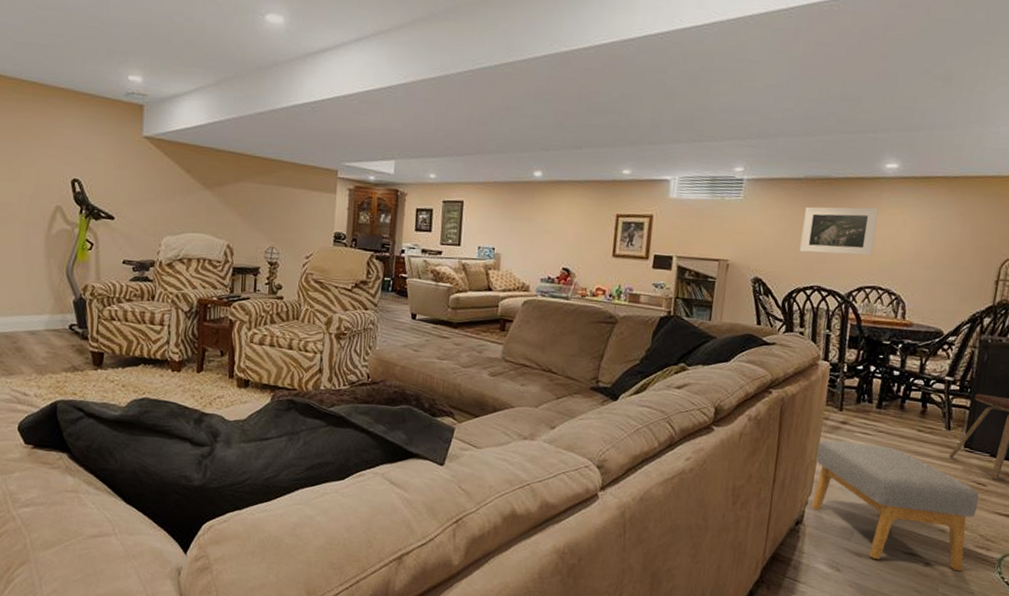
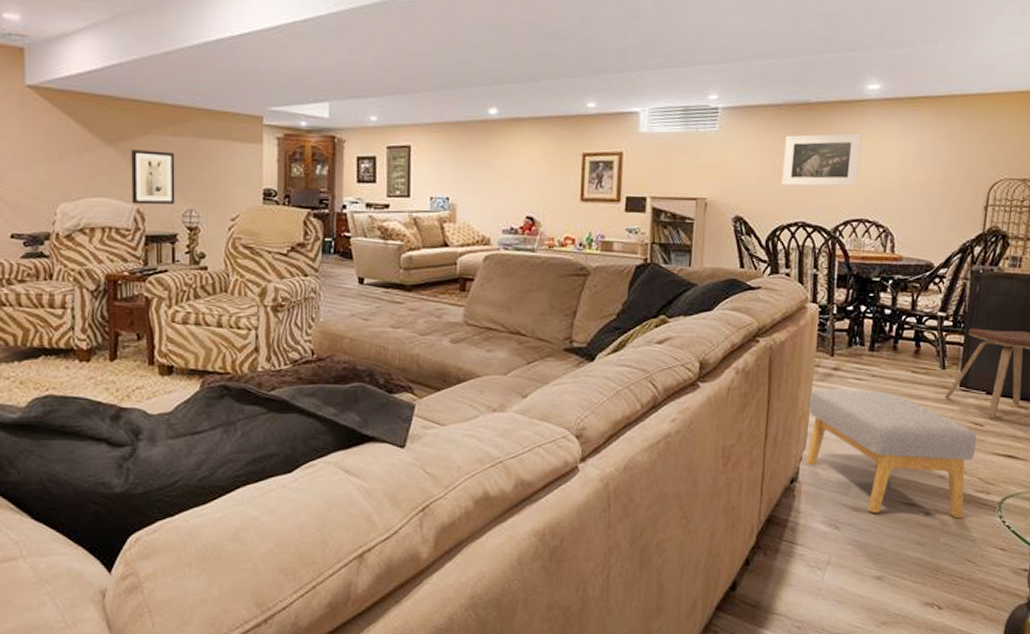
wall art: none [223,194,262,242] -> present [131,150,175,205]

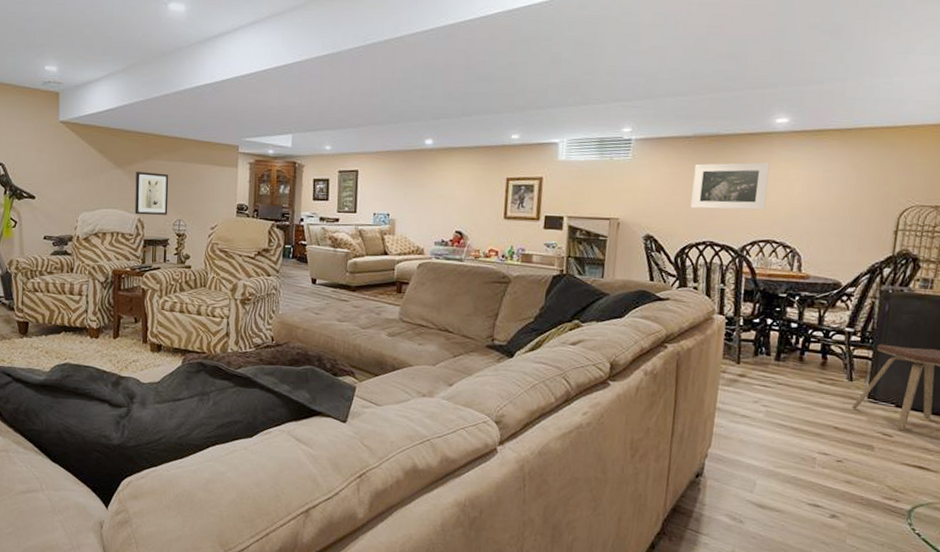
footstool: present [806,388,977,519] -> none [711,393,885,523]

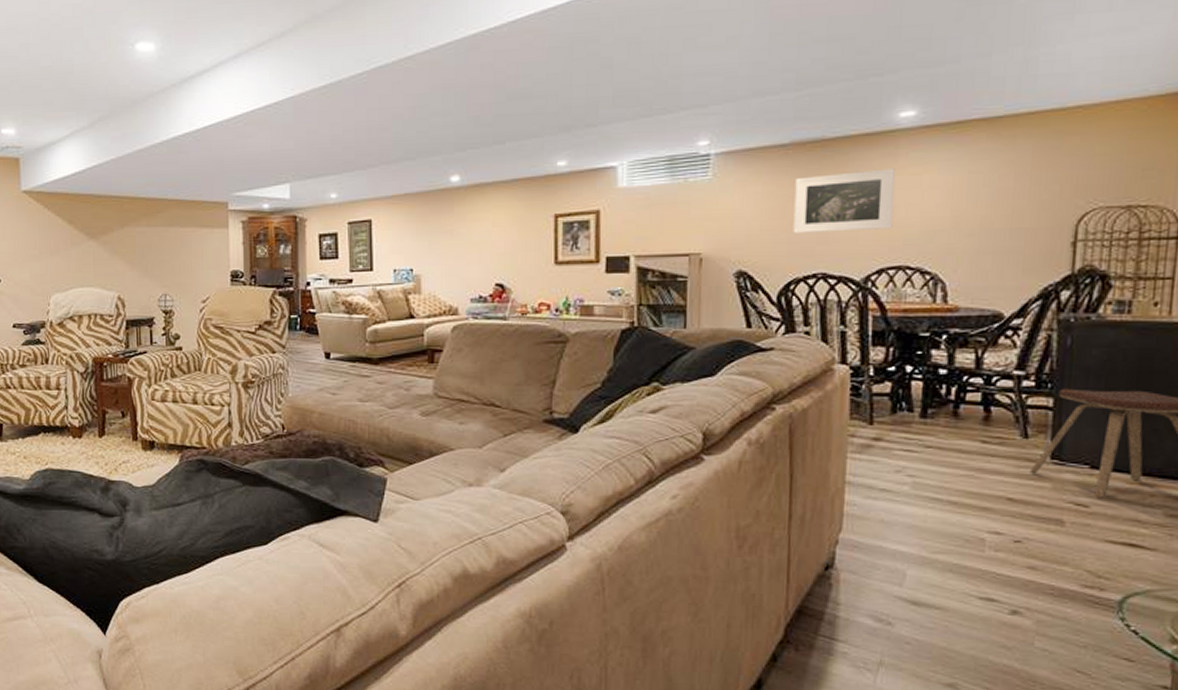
wall art: present [134,172,169,216] -> none [111,241,151,292]

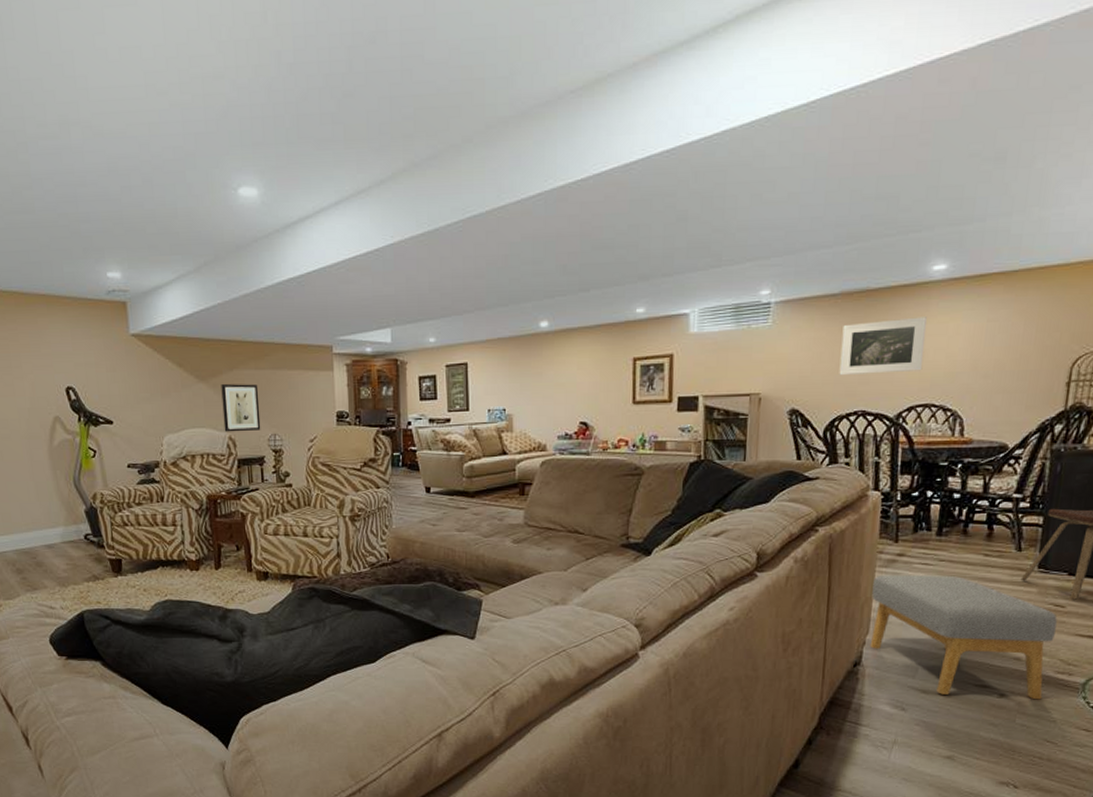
wall art: none [111,241,151,292] -> present [221,384,261,432]
footstool: none [844,461,1080,619] -> present [870,574,1058,700]

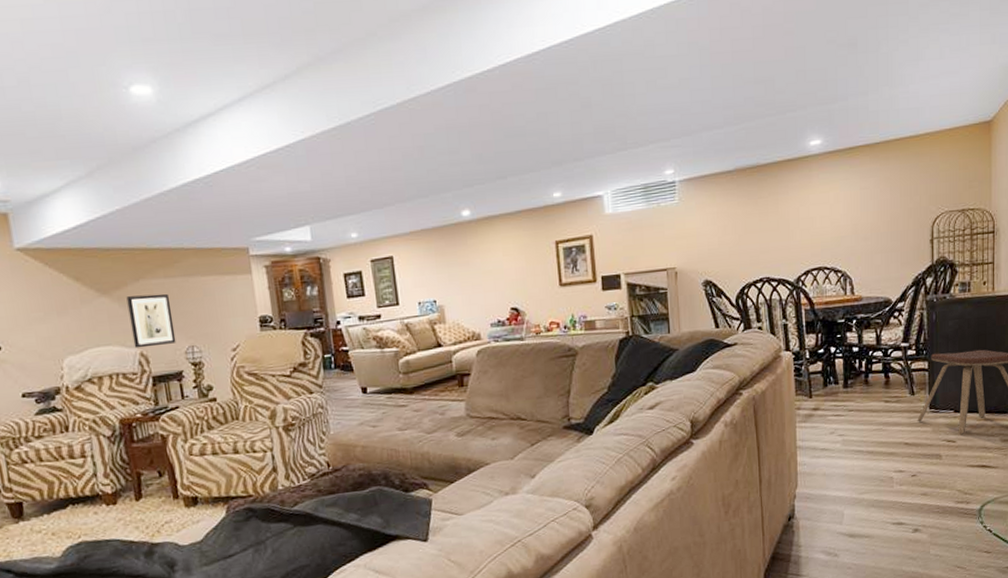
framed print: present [839,317,927,376] -> none [741,188,813,247]
footstool: present [870,574,1058,700] -> none [796,424,951,537]

